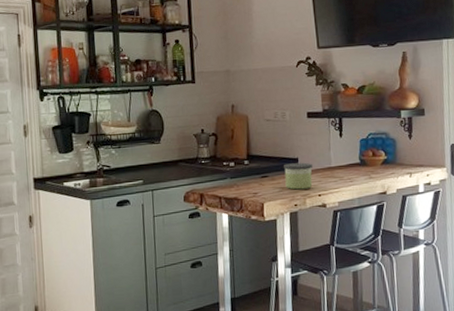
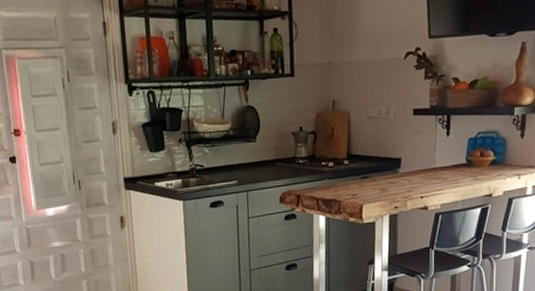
candle: present [283,162,313,190] -> none [384,163,416,192]

